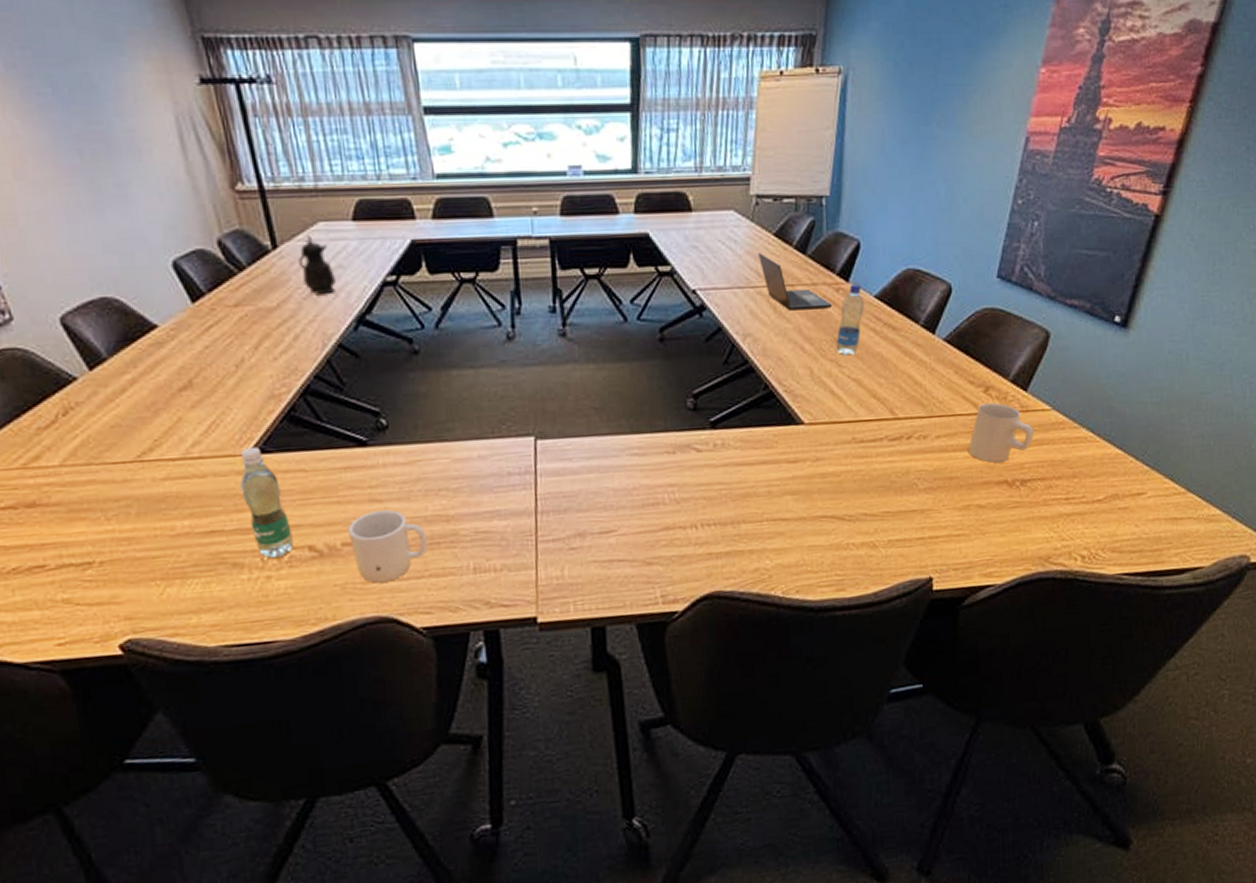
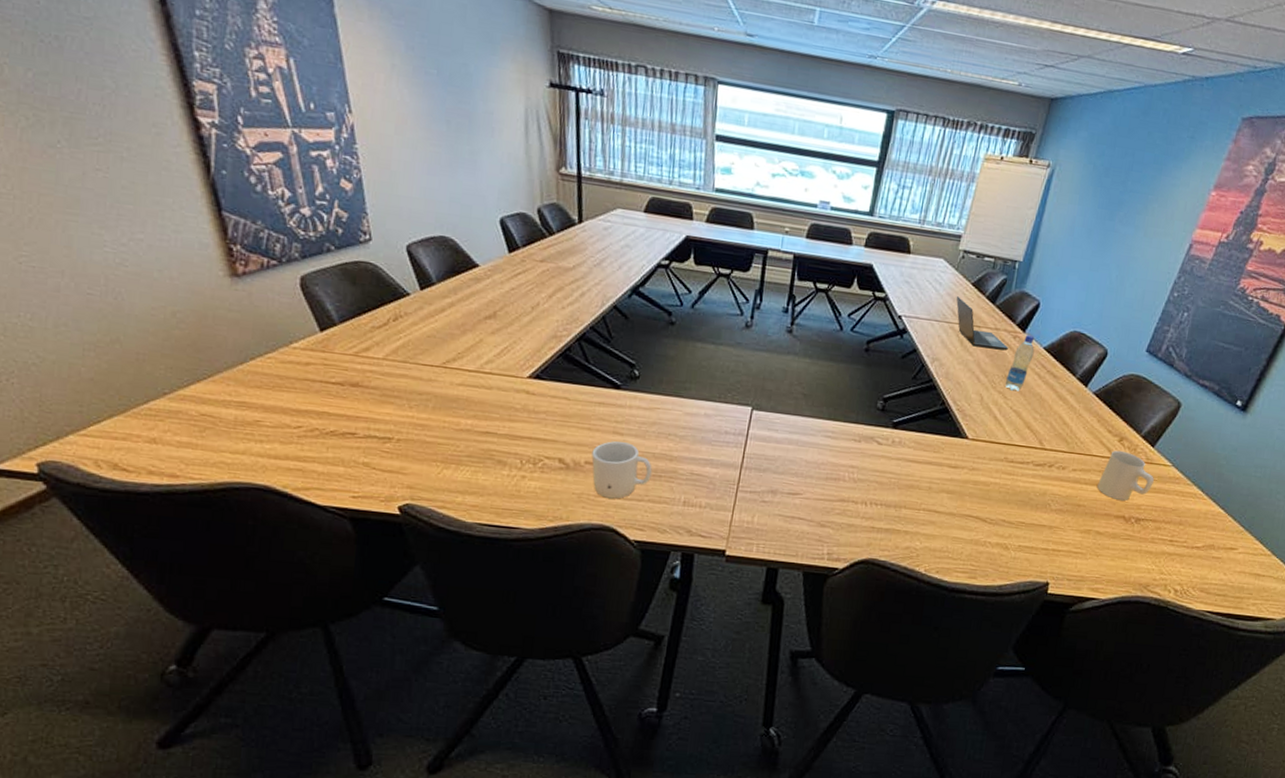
bottle: present [239,446,293,559] -> none [515,372,549,463]
coffeepot: present [298,235,336,294] -> none [596,217,622,265]

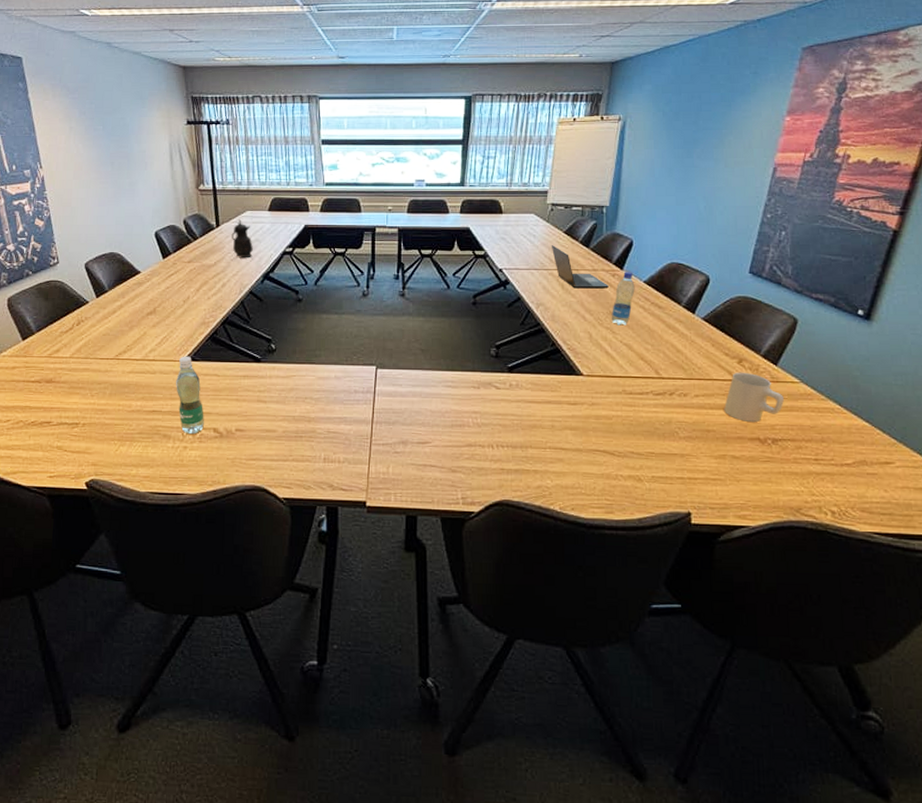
bottle: none [515,372,549,463] -> present [175,356,204,435]
mug: present [591,441,652,499] -> none [241,408,294,461]
coffeepot: none [596,217,622,265] -> present [231,219,253,257]

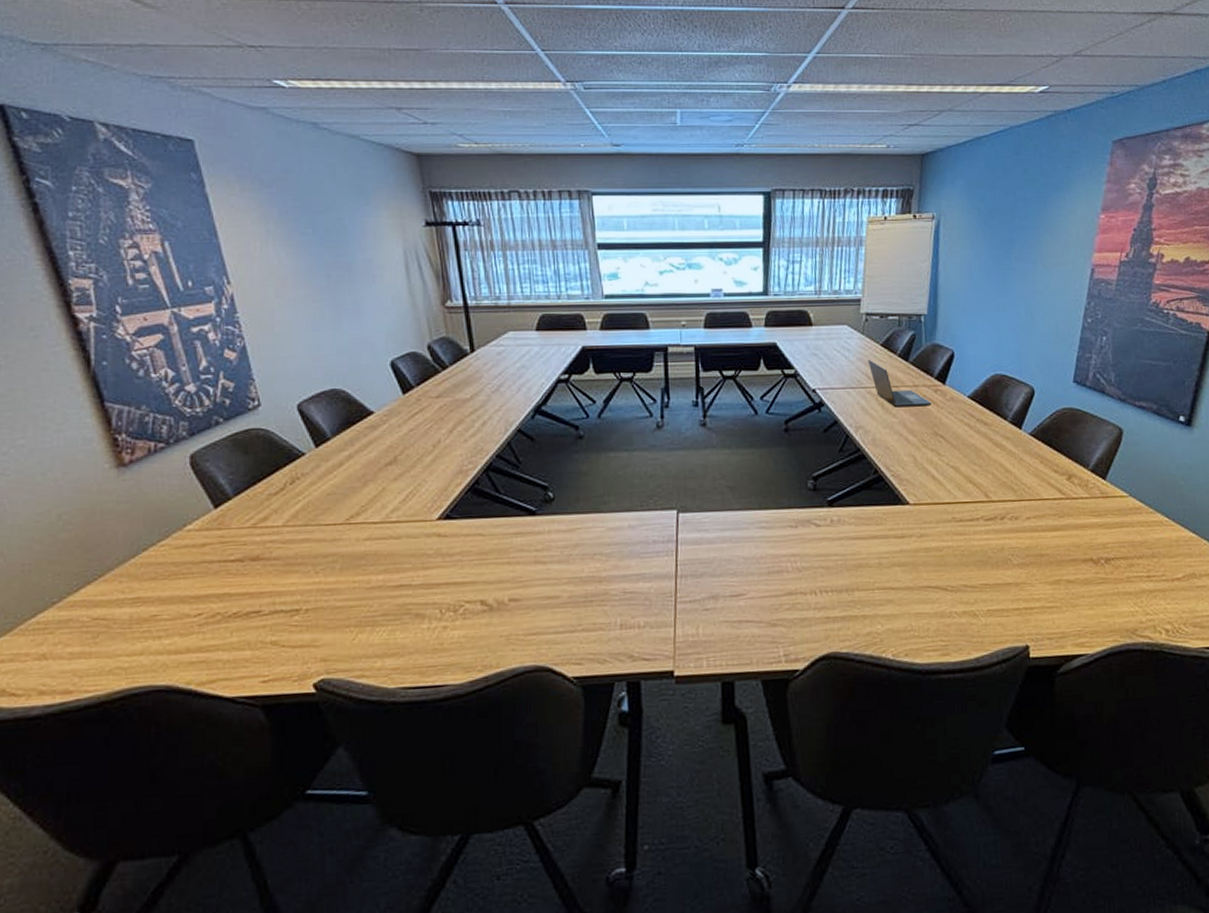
bottle: present [175,356,204,435] -> none [427,513,468,611]
coffeepot: present [231,219,253,257] -> none [490,342,519,388]
bottle: present [611,272,635,326] -> none [935,386,959,446]
cup: present [724,372,784,422] -> none [1056,489,1114,542]

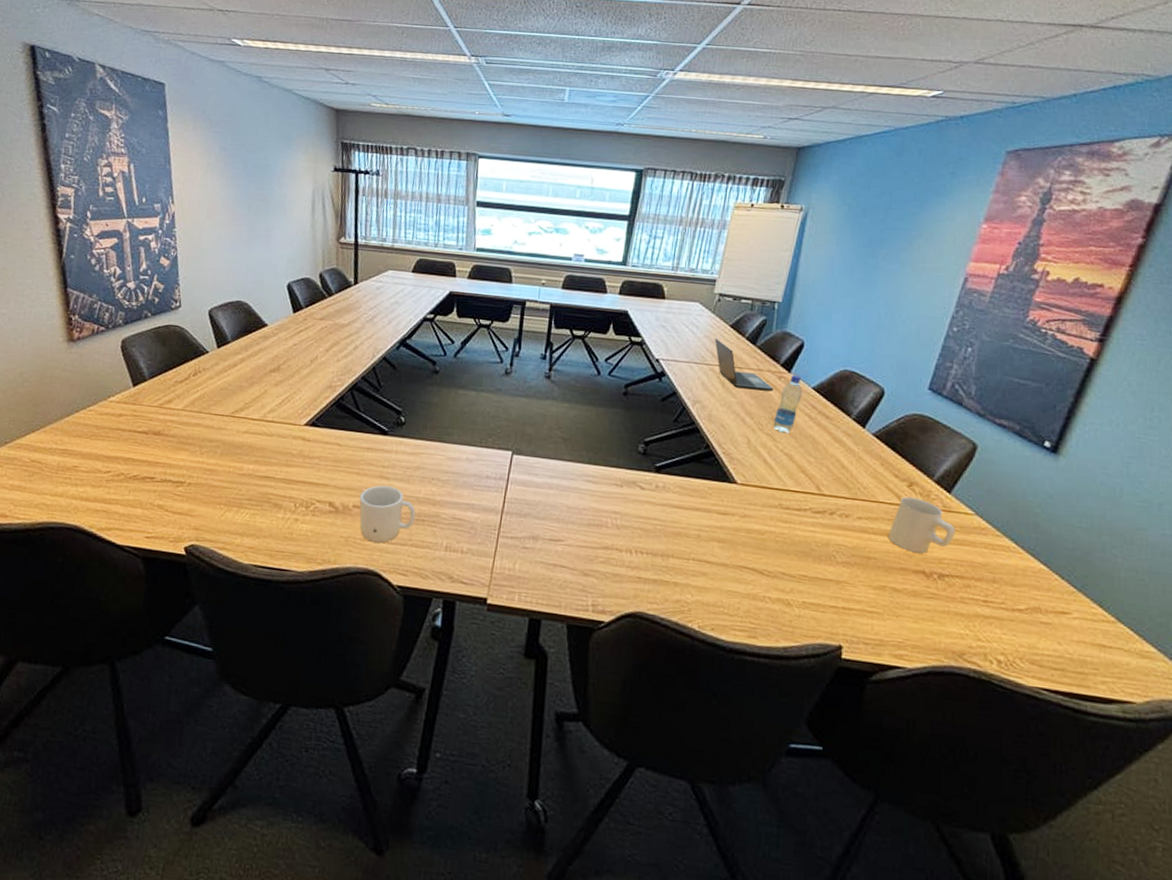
mug: none [515,570,582,635] -> present [359,485,416,543]
bottle: none [935,386,959,446] -> present [773,375,802,434]
cup: none [1056,489,1114,542] -> present [888,496,955,553]

